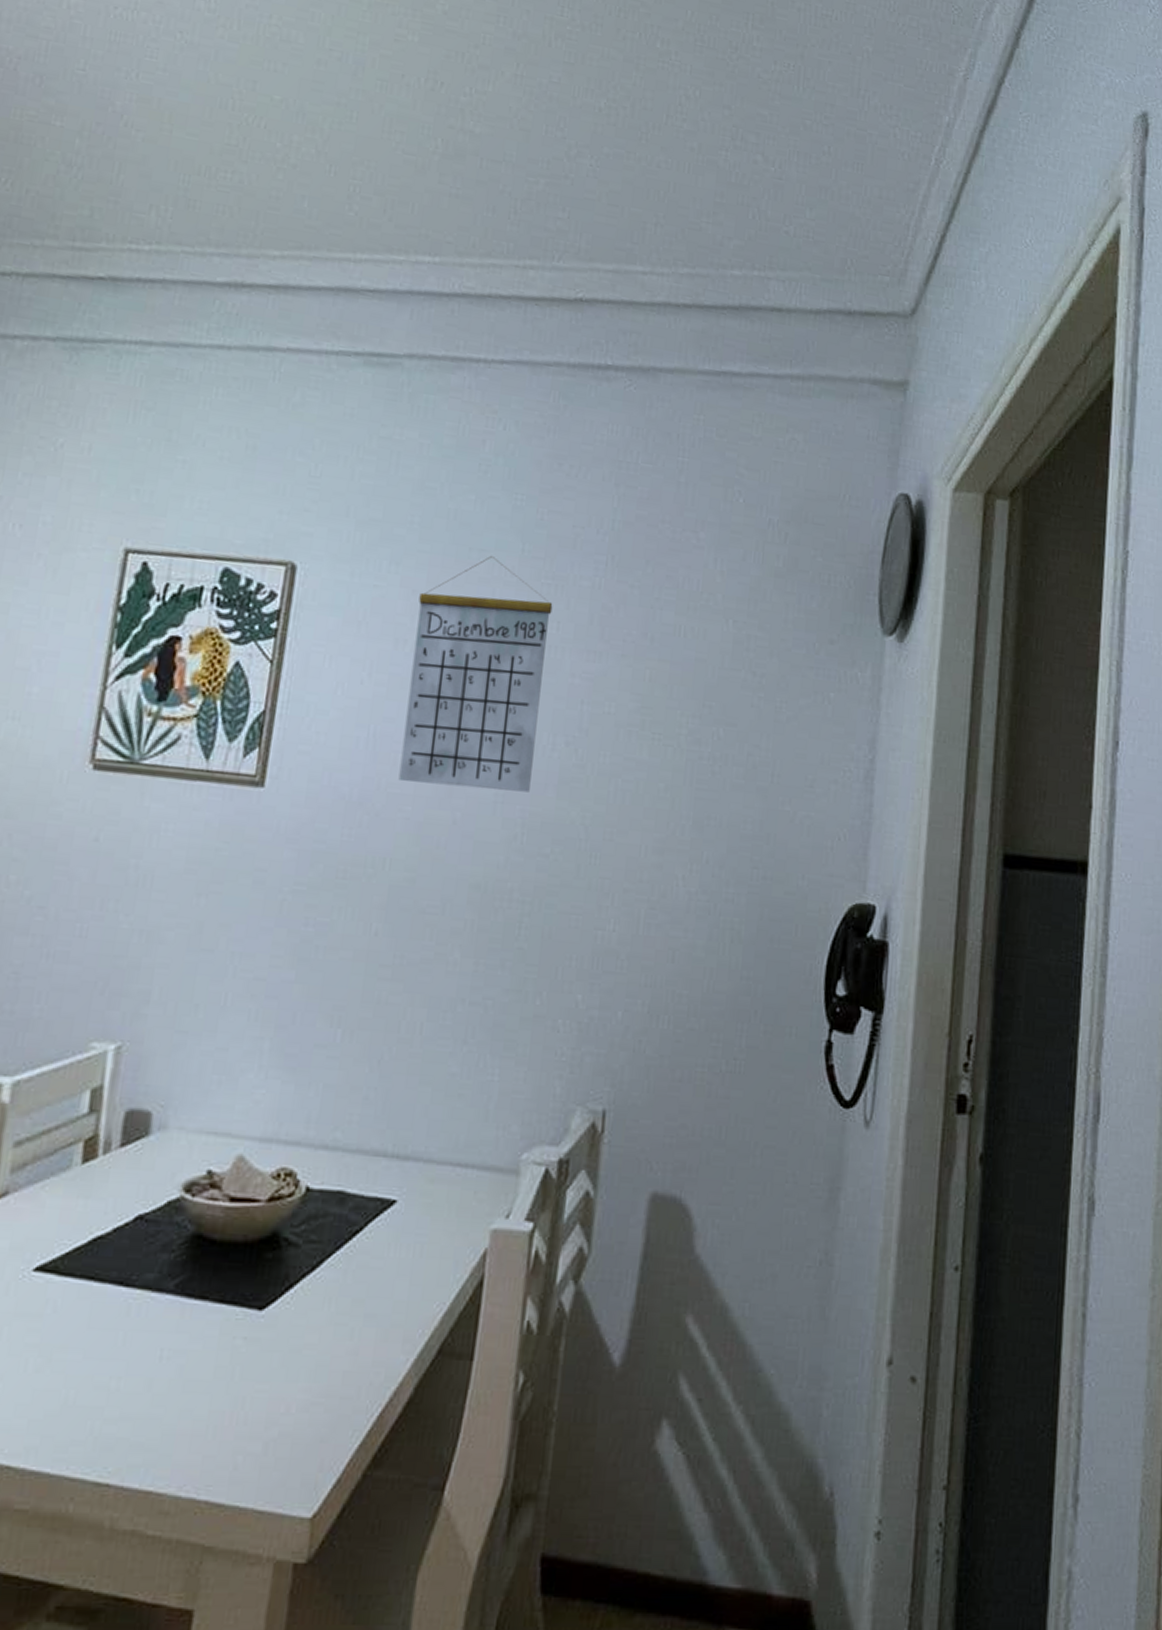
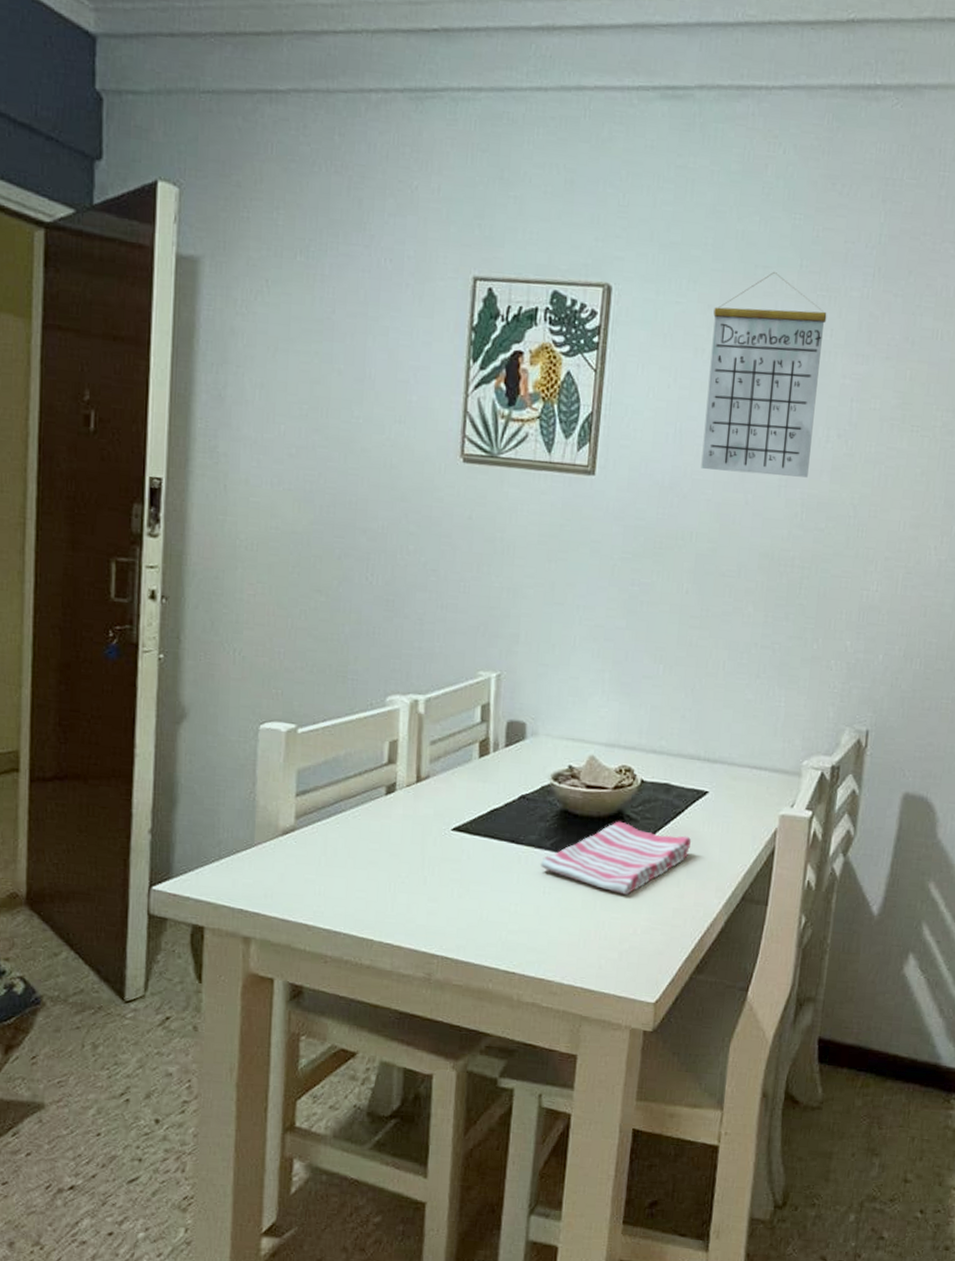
dish towel: none [158,1247,371,1357] -> present [541,821,691,896]

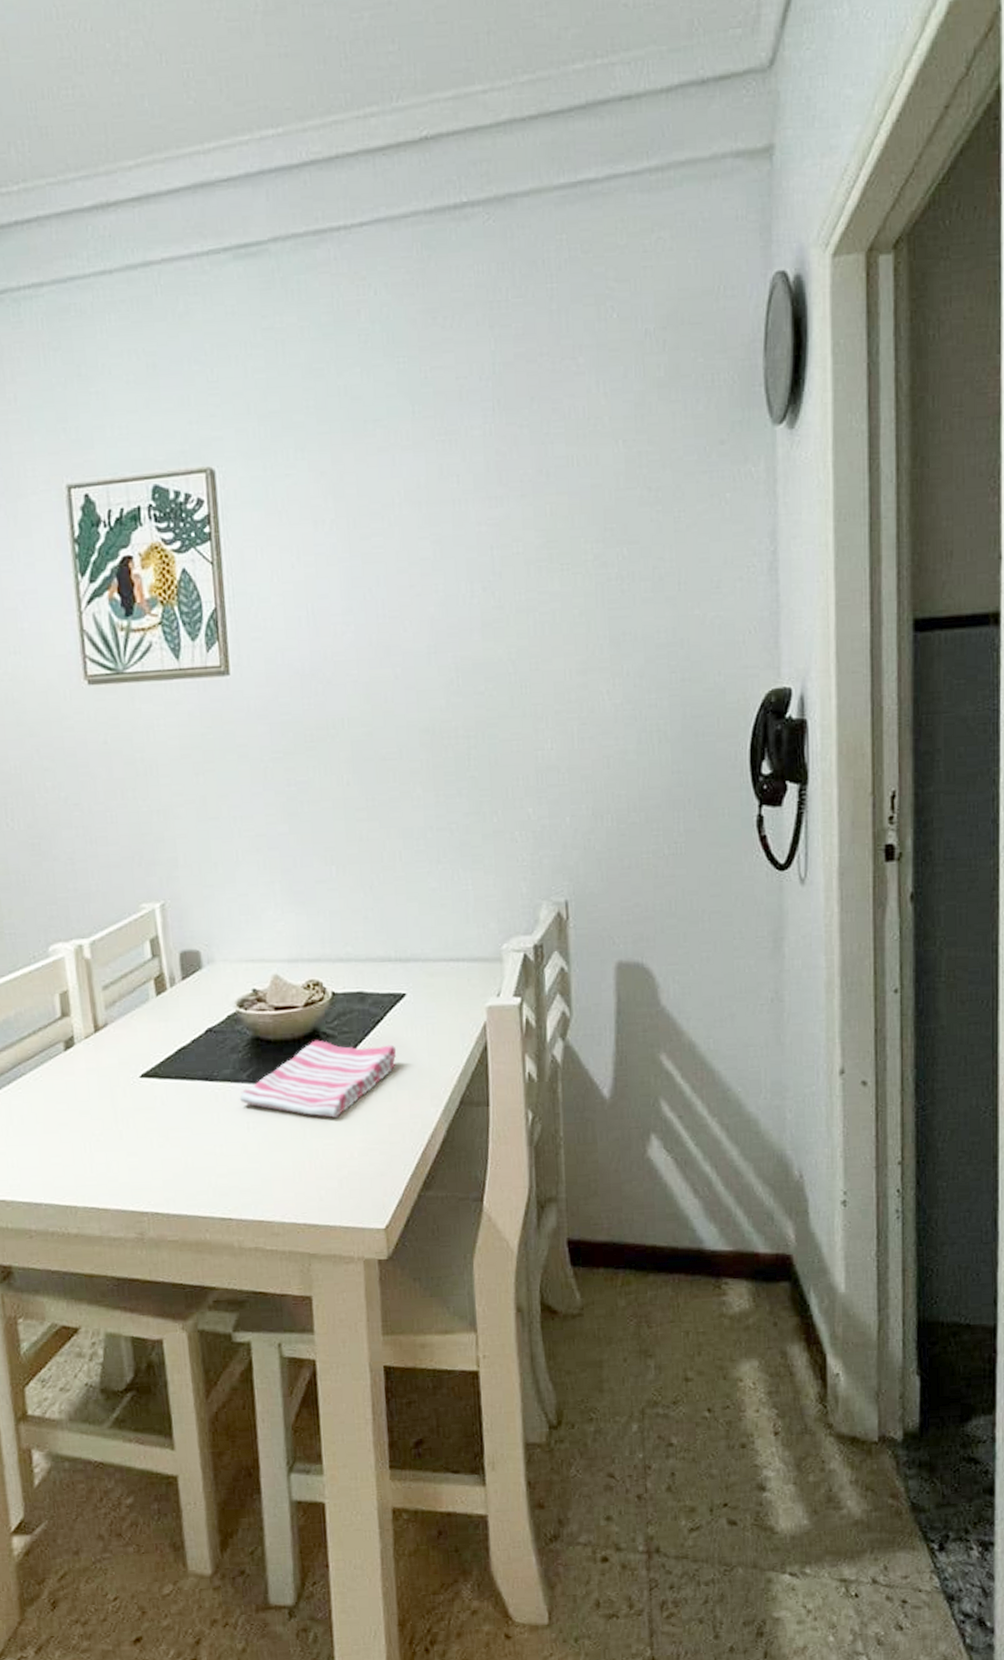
calendar: present [701,271,827,478] -> none [327,423,457,650]

